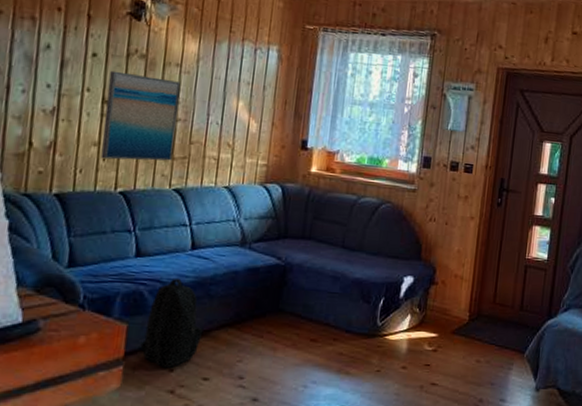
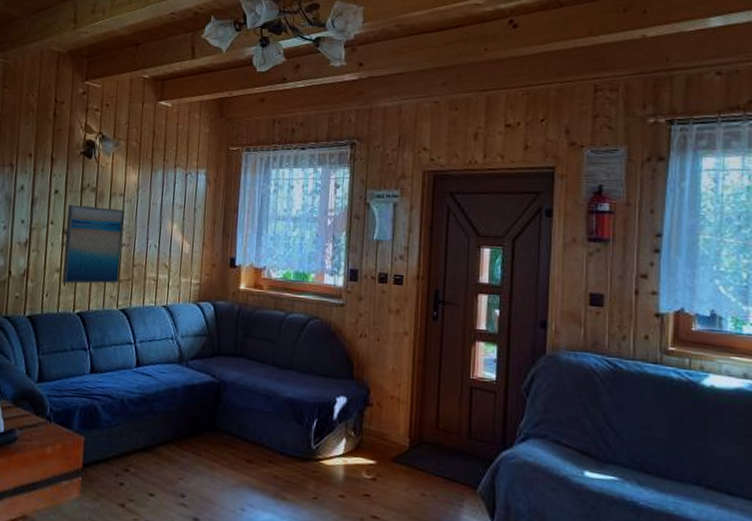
backpack: present [140,278,202,368] -> none [95,393,147,482]

